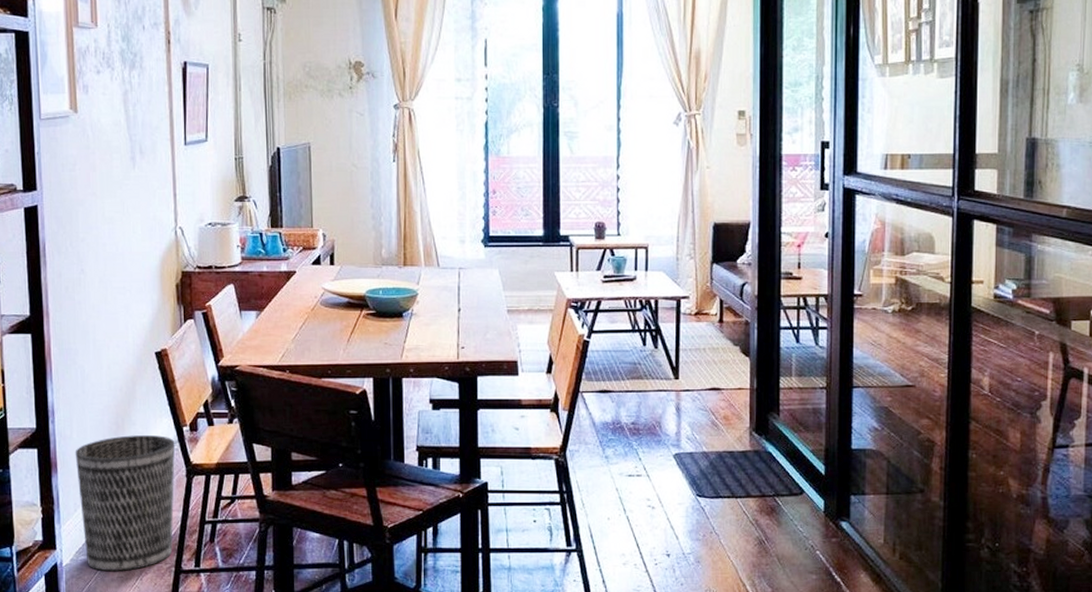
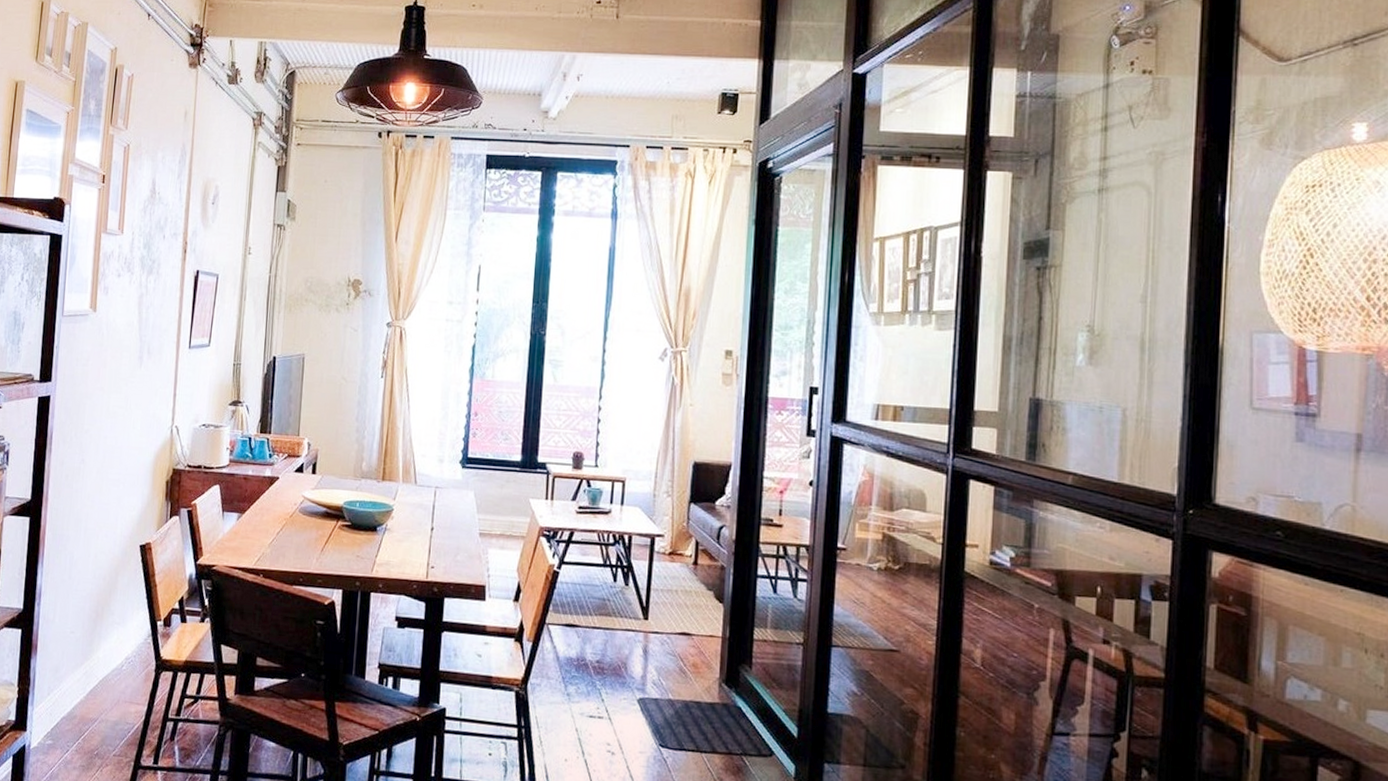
wastebasket: present [75,435,176,571] -> none [53,624,149,761]

